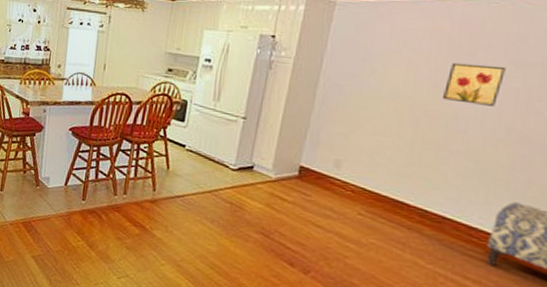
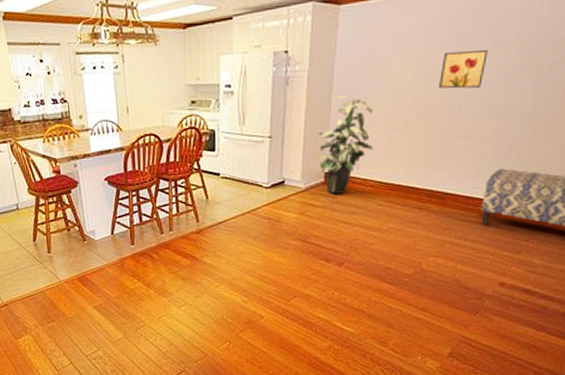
indoor plant: none [294,88,363,193] -> present [318,95,373,194]

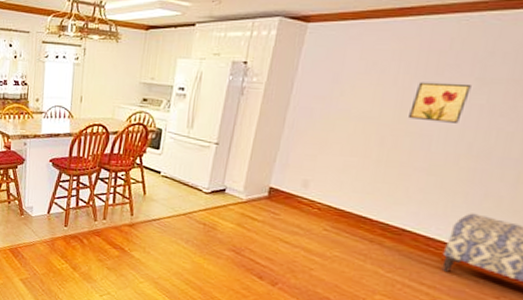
indoor plant: present [318,95,373,194] -> none [264,112,331,212]

